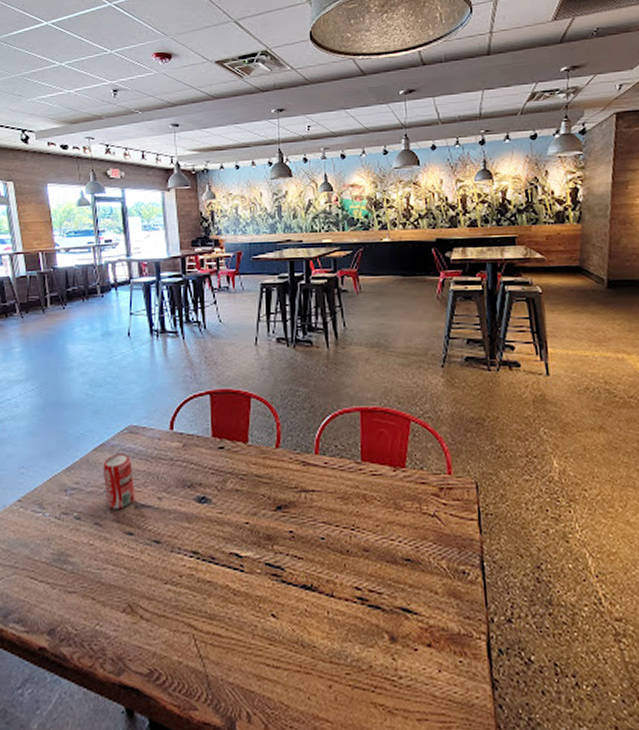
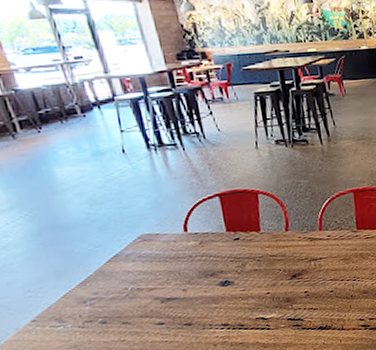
beverage can: present [102,454,135,509] -> none [120,259,160,308]

